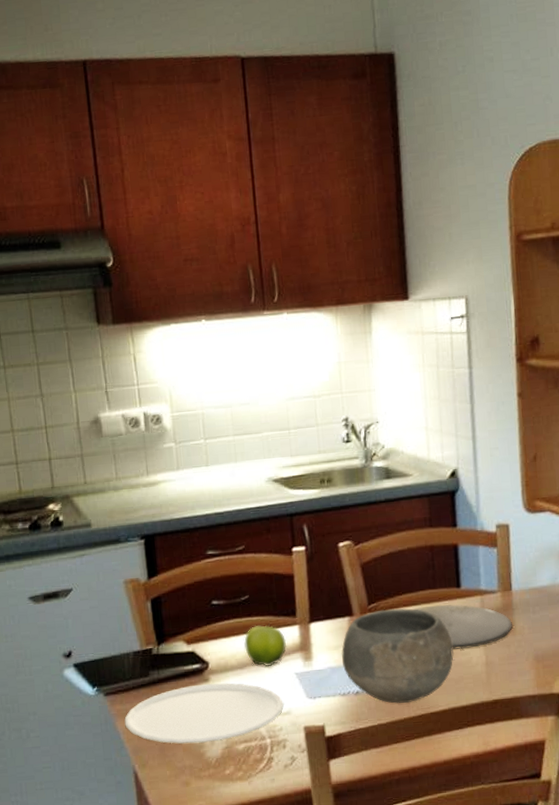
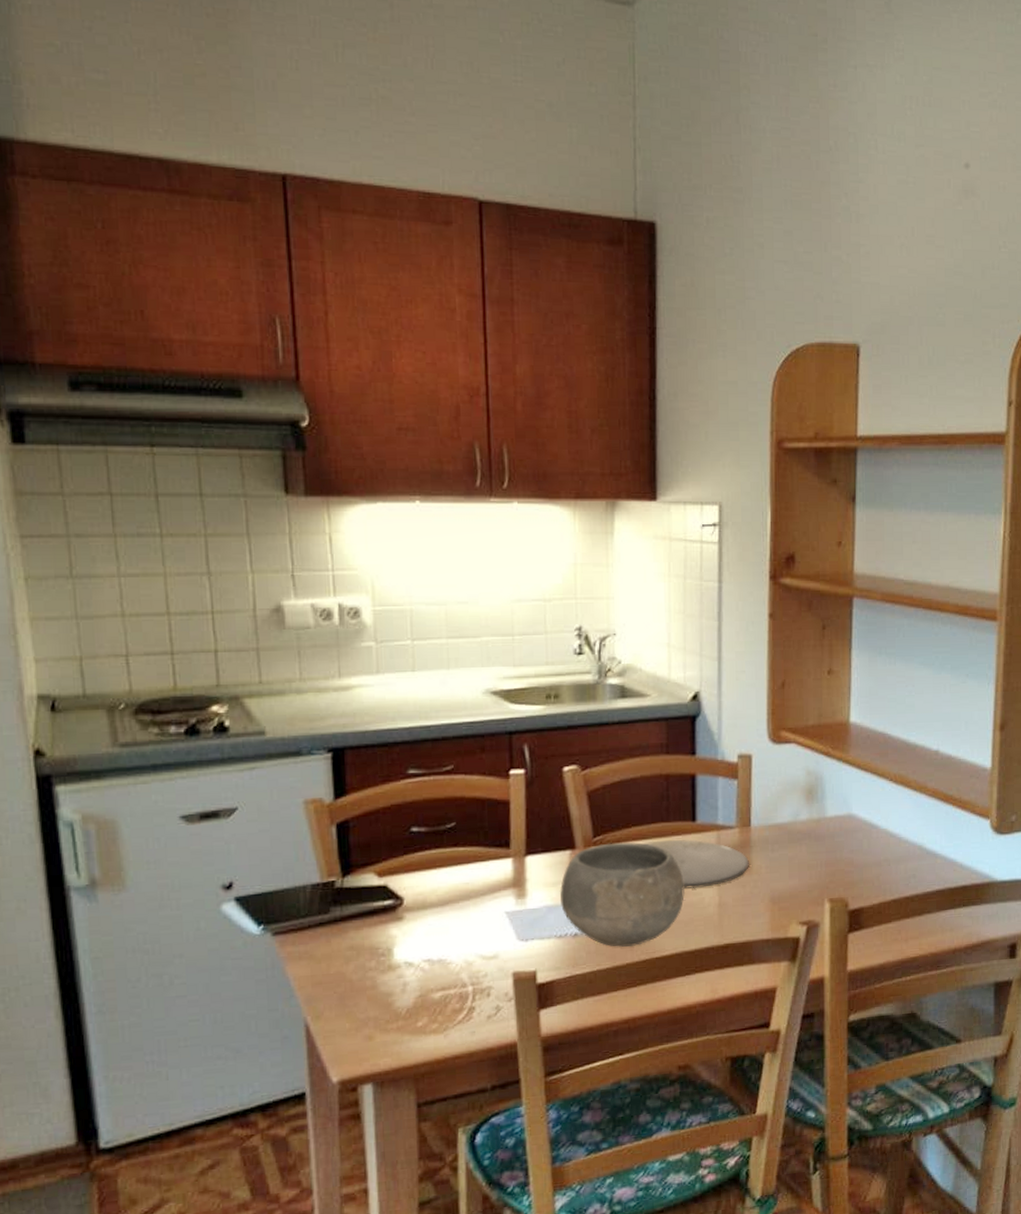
plate: present [124,683,284,744] -> none [296,922,490,992]
fruit: present [244,622,287,667] -> none [447,854,498,905]

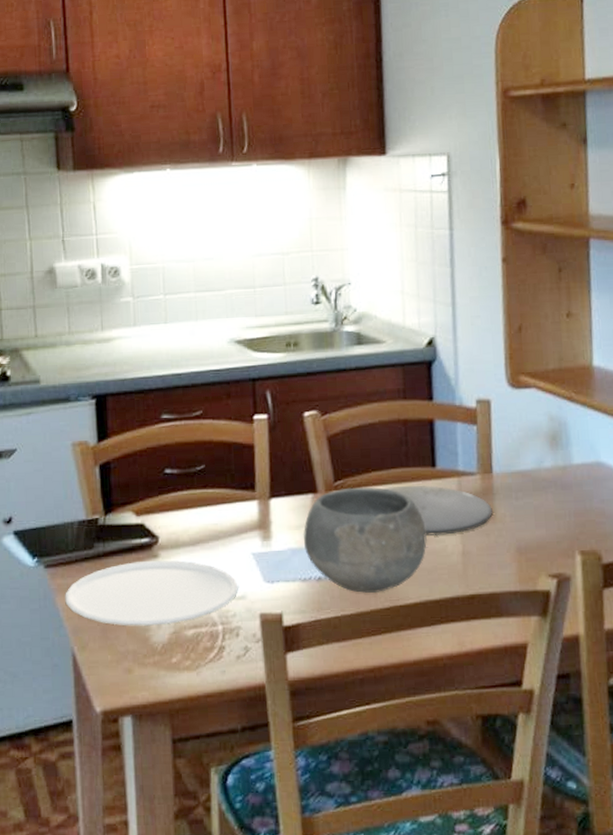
plate: none [296,922,490,992] -> present [65,560,238,626]

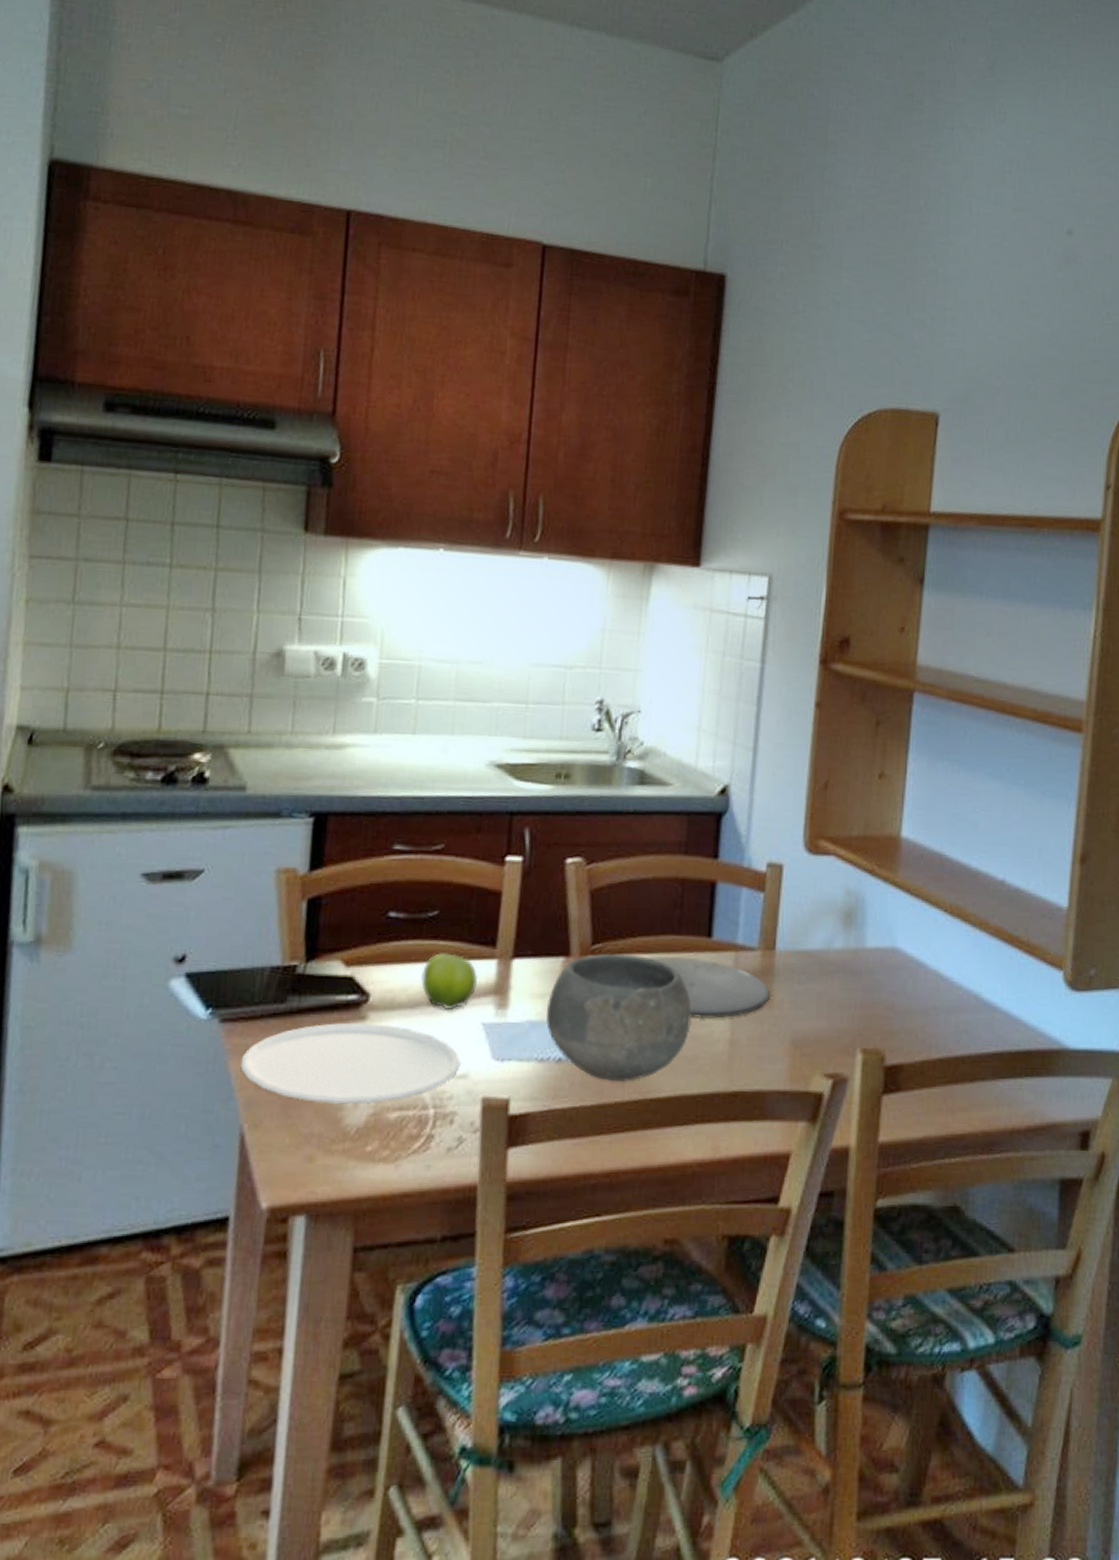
fruit: none [198,496,245,545] -> present [421,951,479,1011]

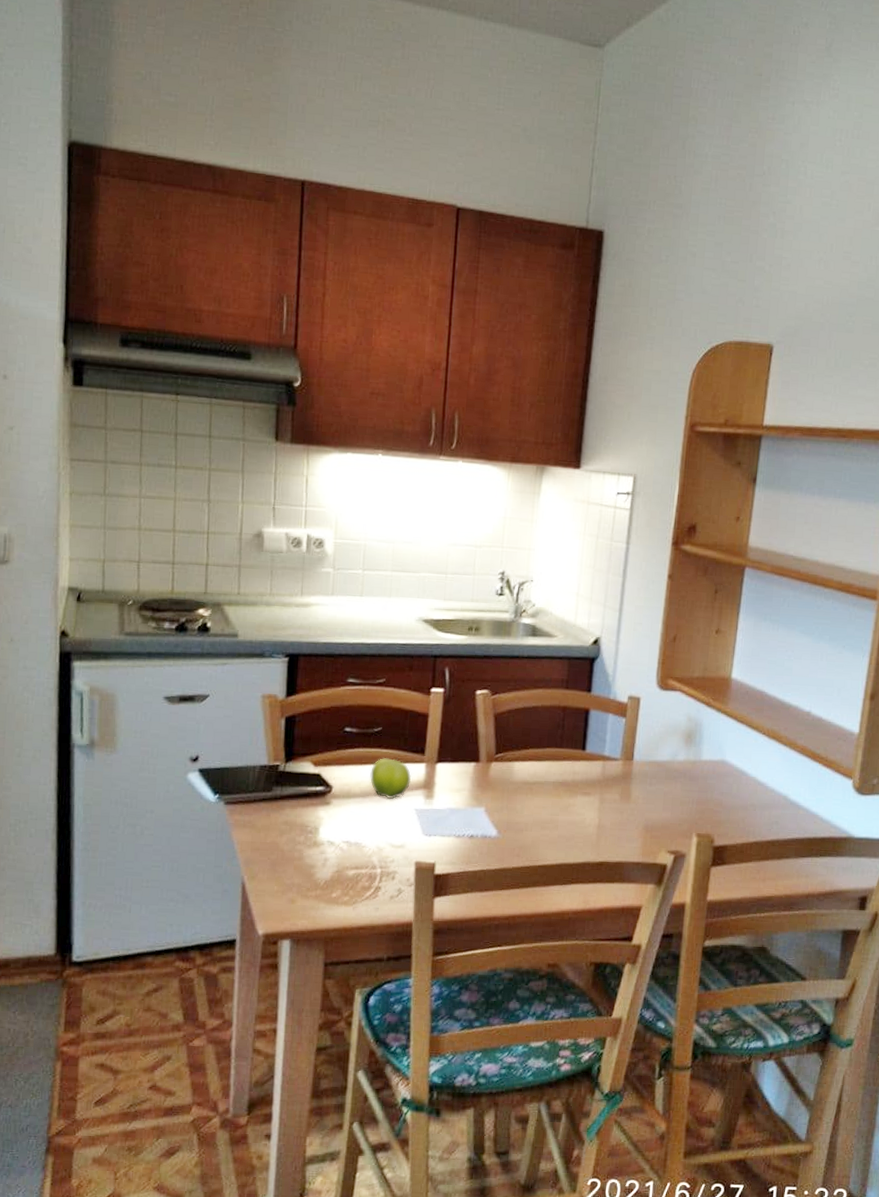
plate: present [240,1022,460,1104] -> none [240,806,399,864]
bowl: present [546,953,692,1082] -> none [462,760,570,853]
plate: present [647,955,770,1019] -> none [537,763,629,809]

